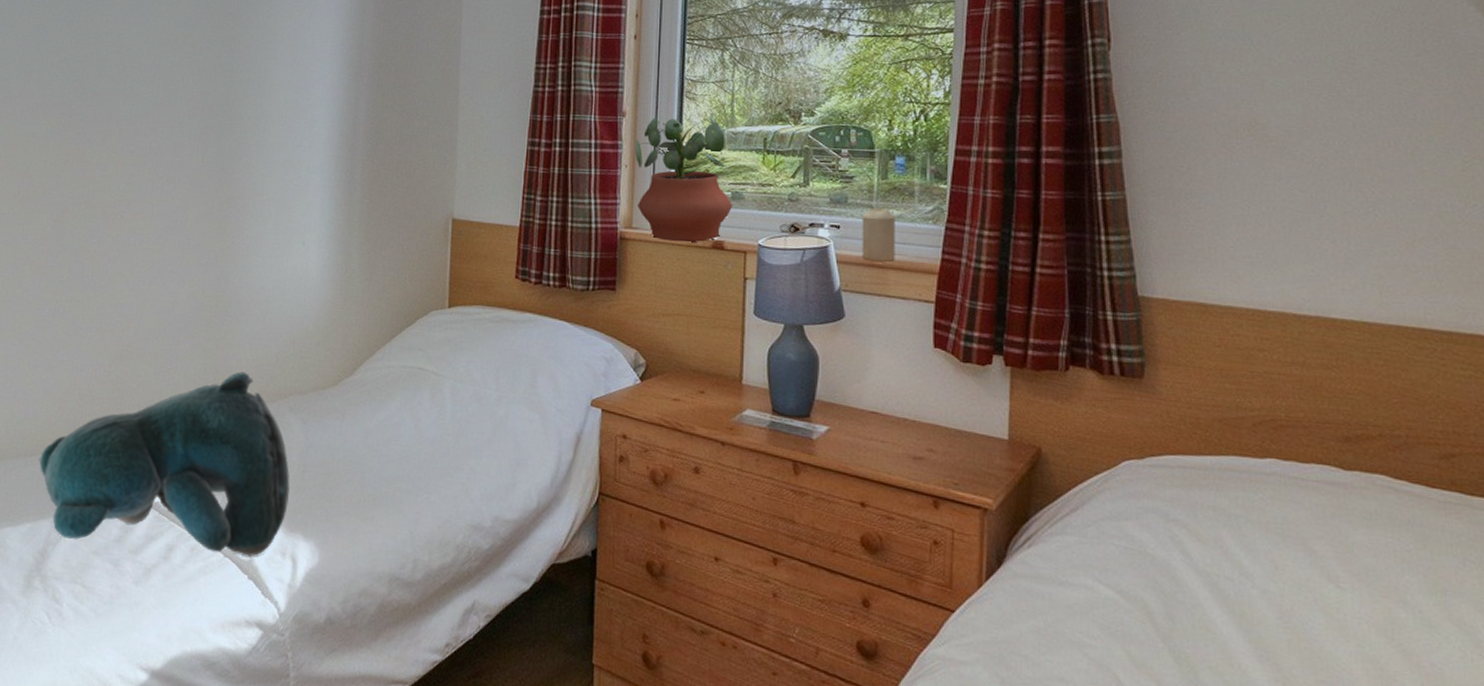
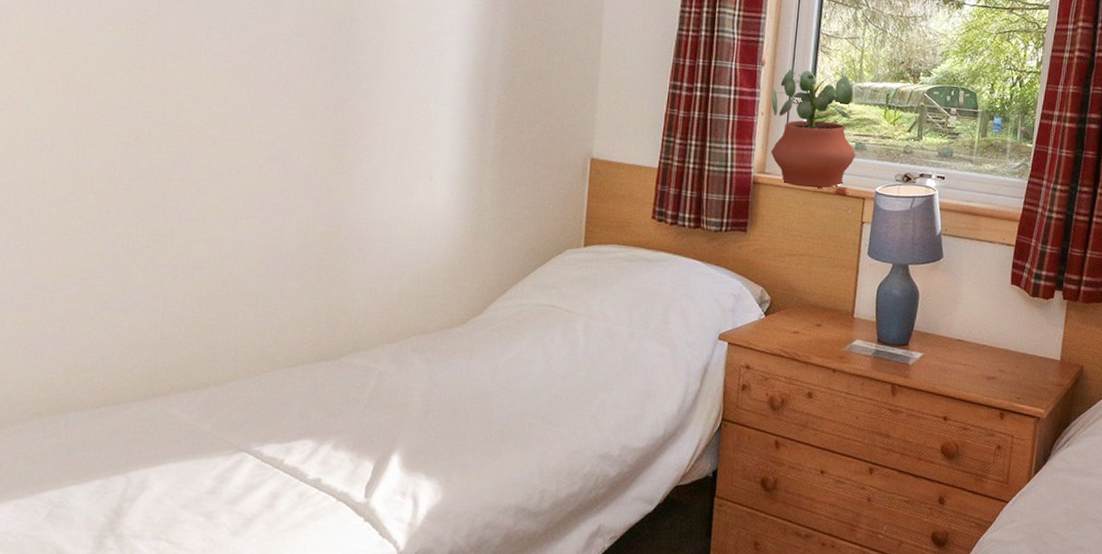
teddy bear: present [39,371,290,556] -> none [110,311,412,498]
candle: present [862,208,895,263] -> none [960,162,990,211]

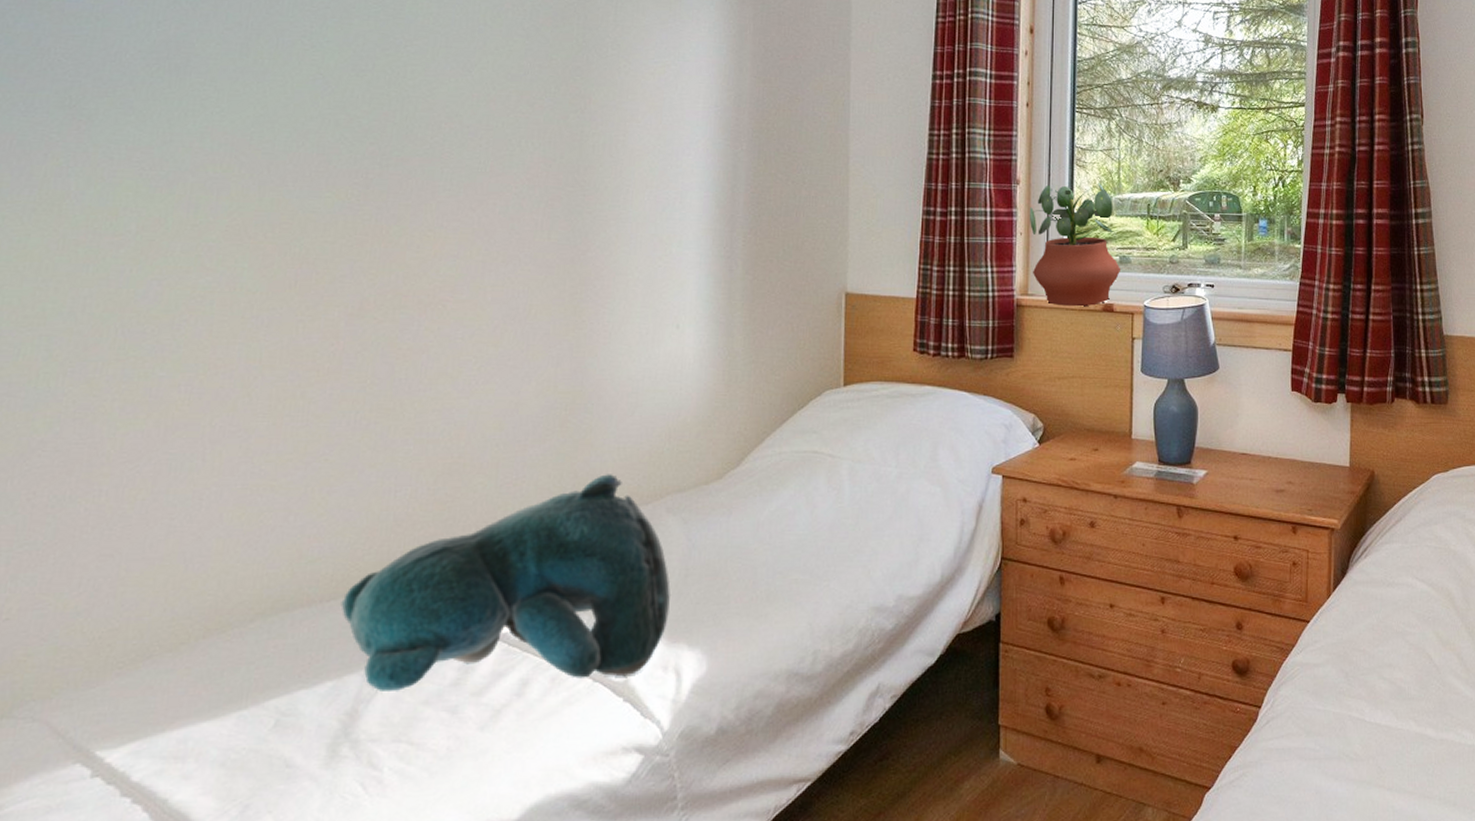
teddy bear: none [110,311,412,498] -> present [341,474,670,692]

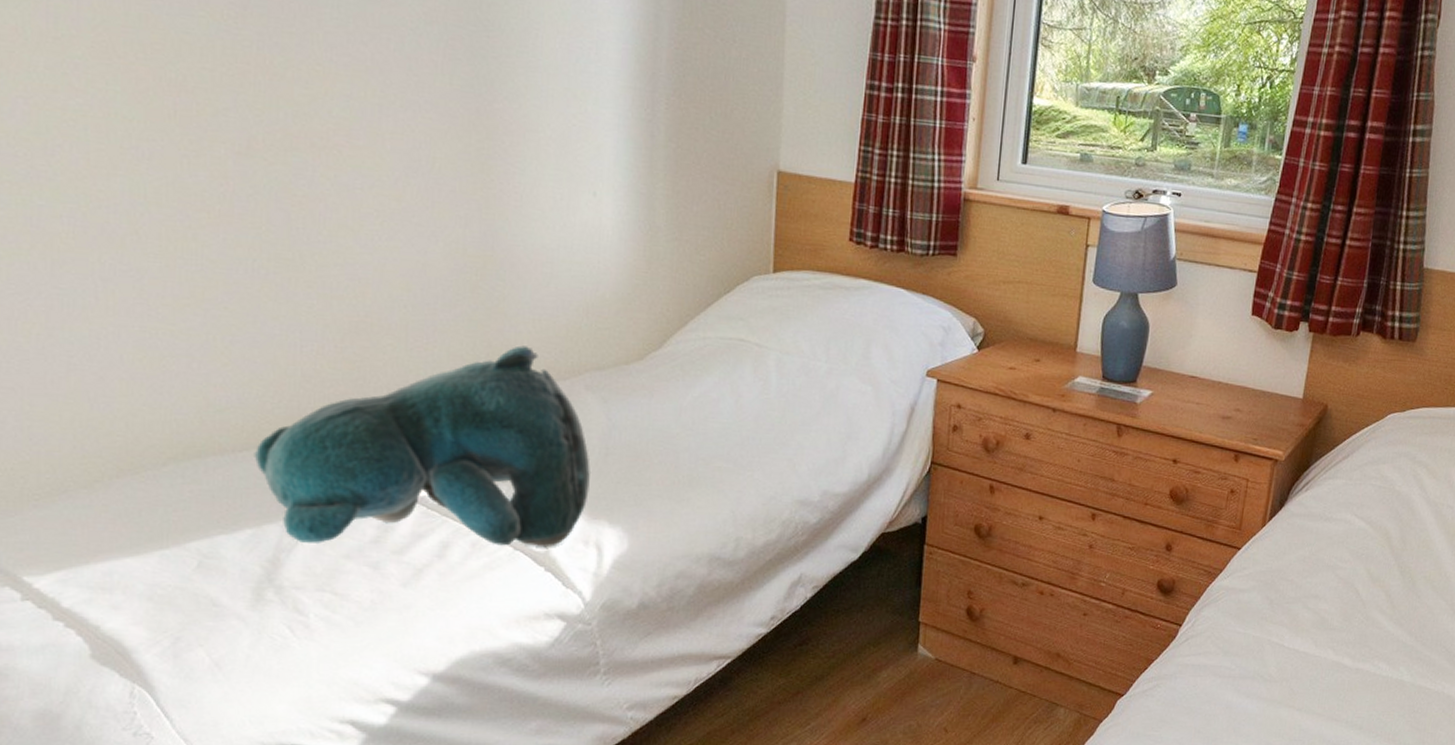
potted plant: present [1029,182,1120,307] -> none [984,66,1080,207]

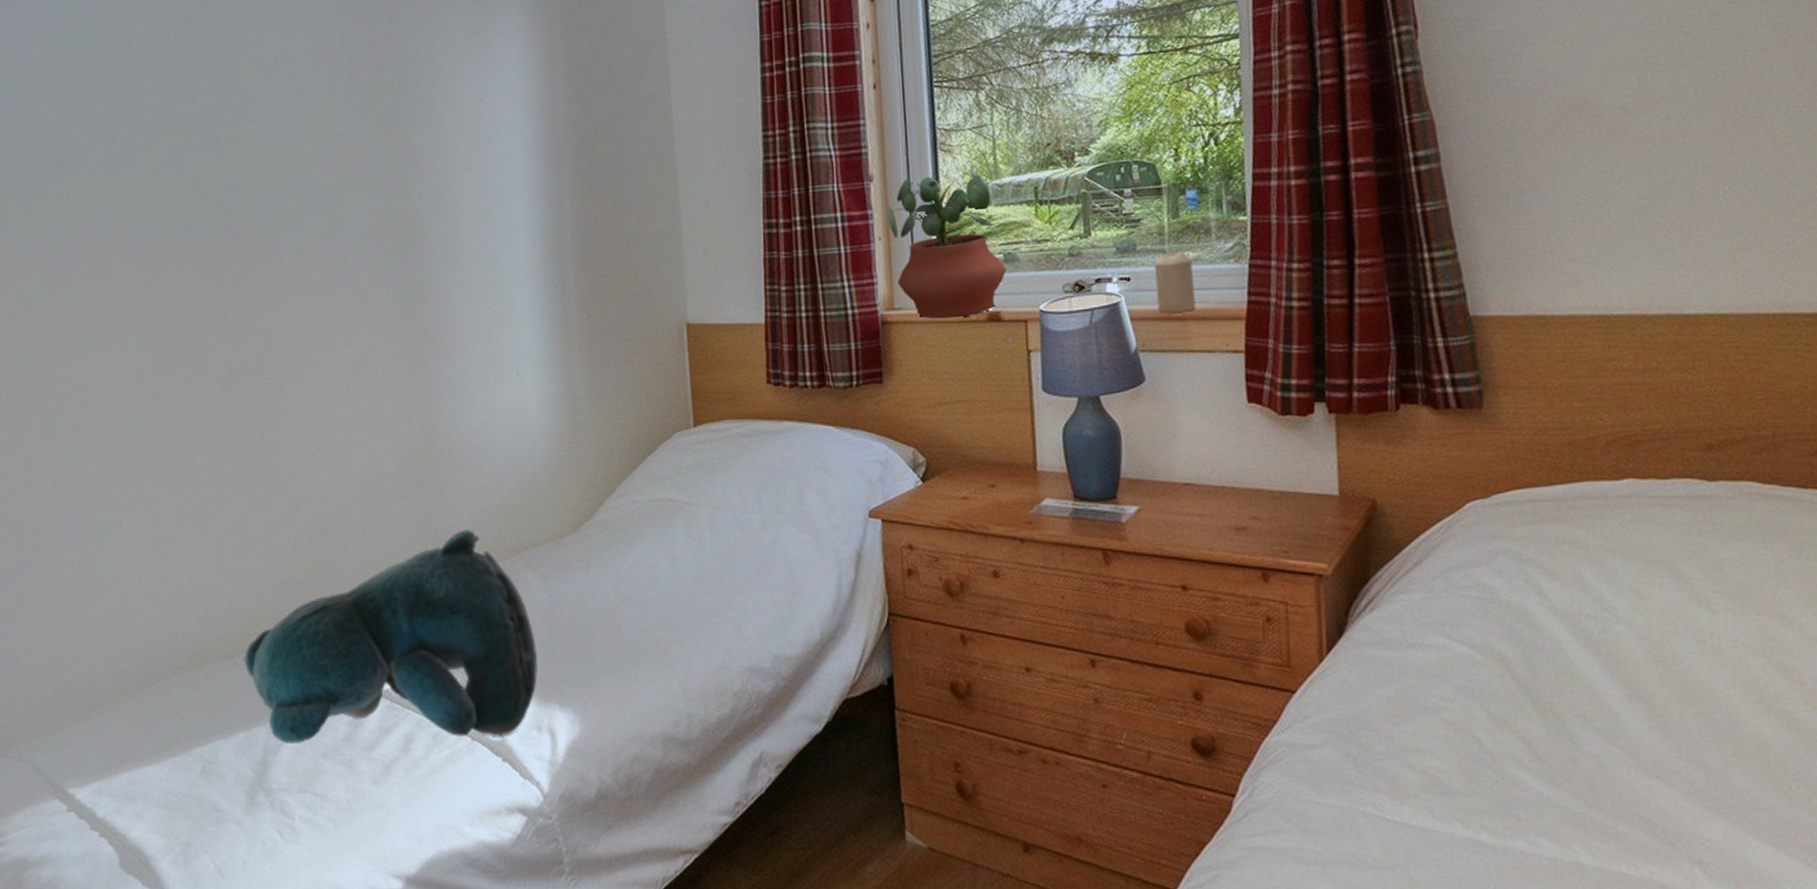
potted plant: none [984,66,1080,207] -> present [887,167,1006,320]
candle: none [1198,176,1232,233] -> present [1154,251,1196,315]

